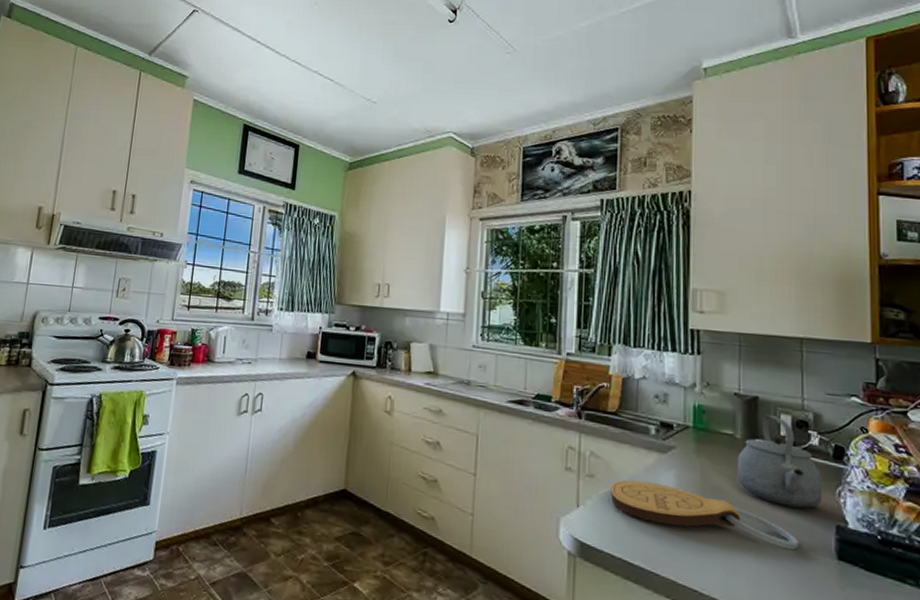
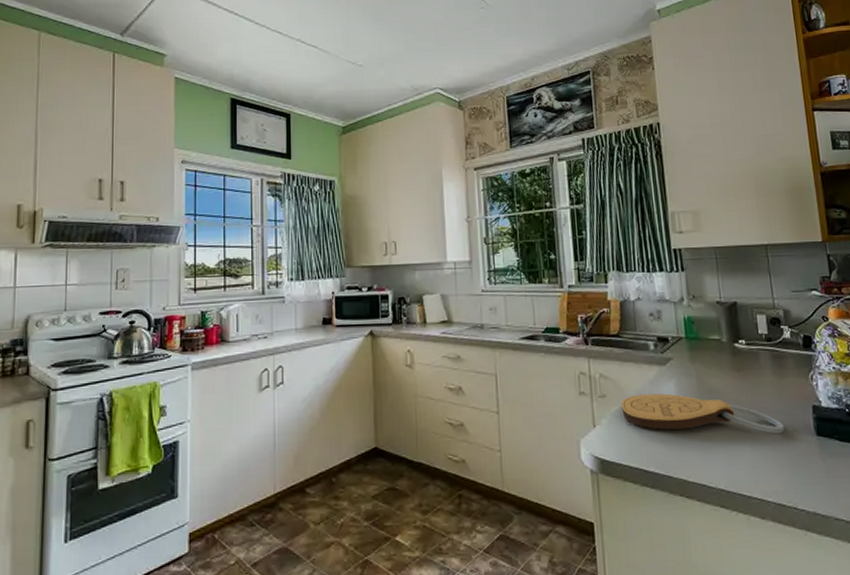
tea kettle: present [737,414,822,508] -> none [725,316,799,396]

